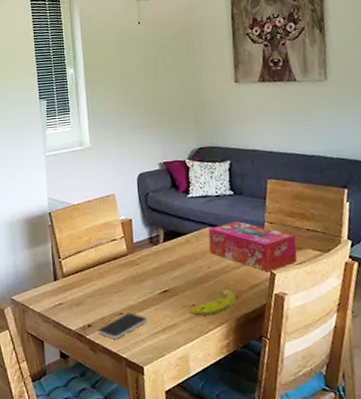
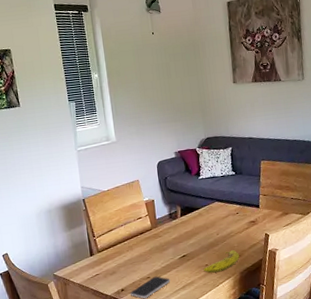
tissue box: present [208,220,297,272] -> none [216,195,285,234]

